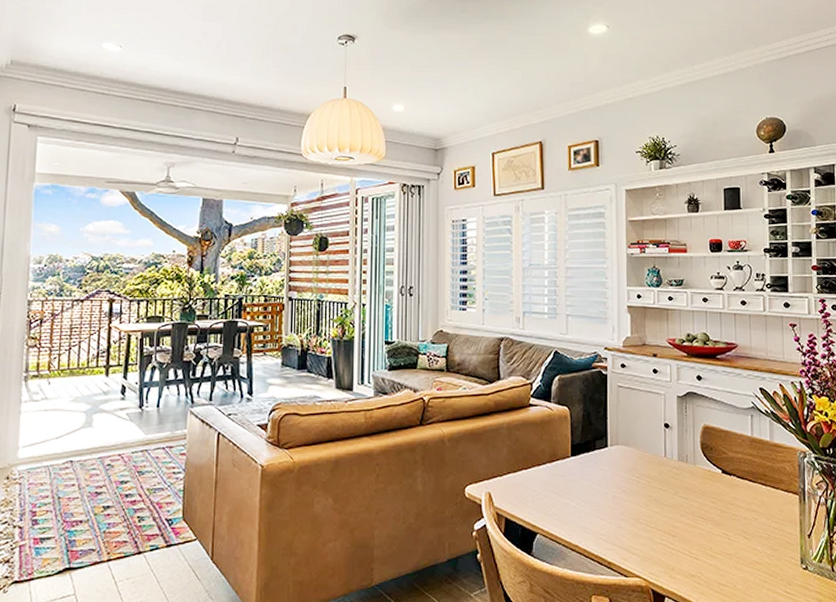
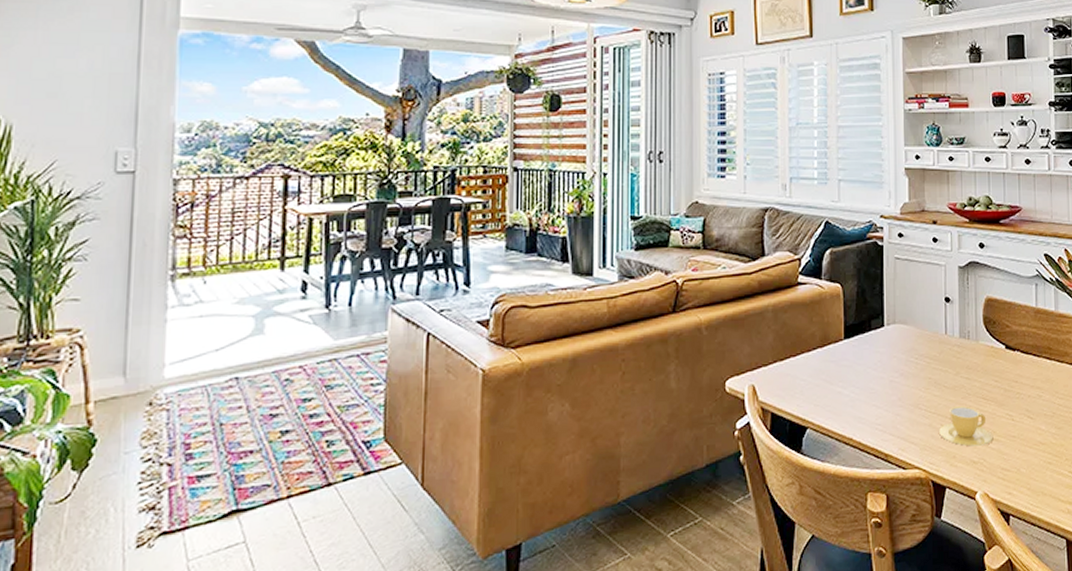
cup: none [658,523,711,561] -> present [938,406,994,447]

